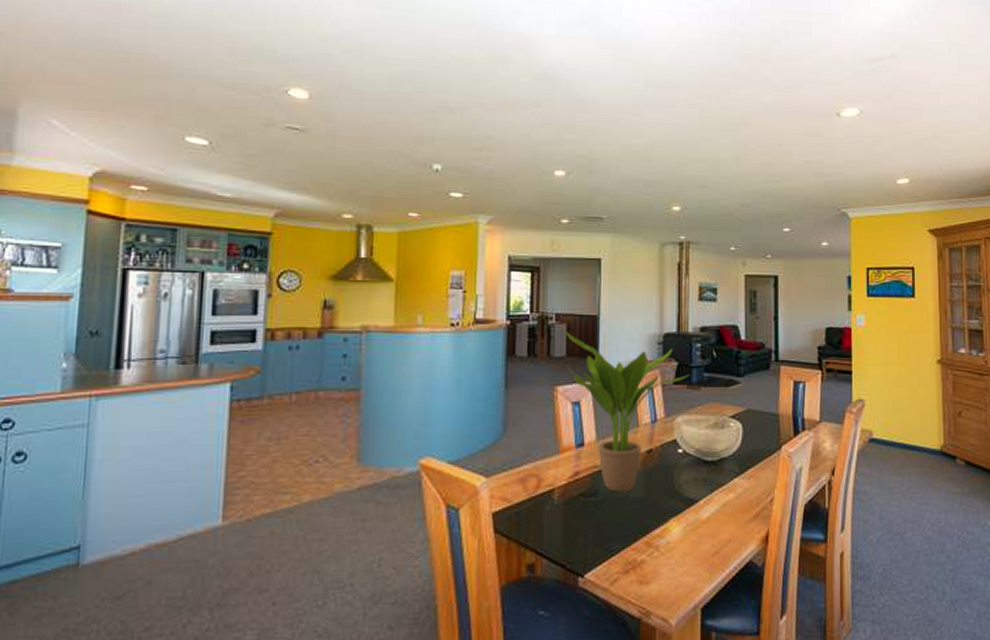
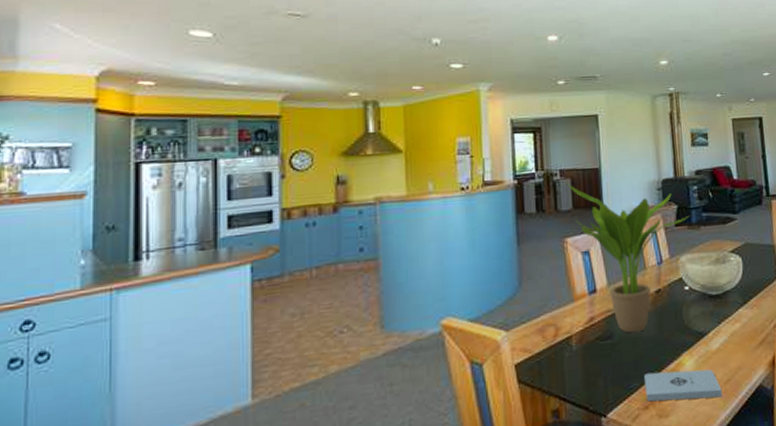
notepad: none [626,536,709,570] -> present [643,369,723,402]

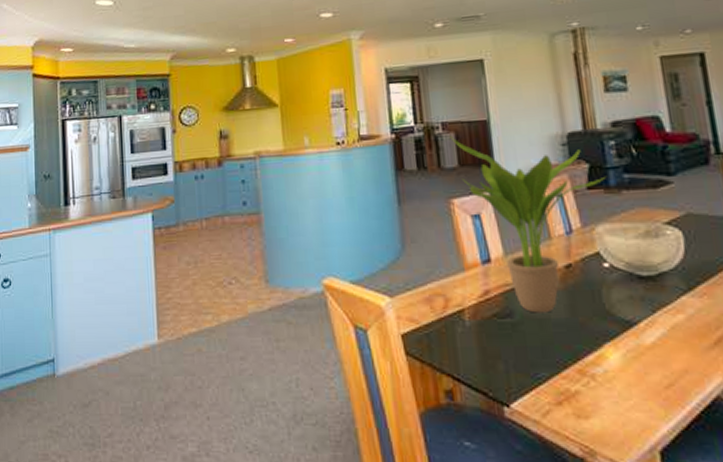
notepad: present [643,369,723,402] -> none [554,362,663,405]

